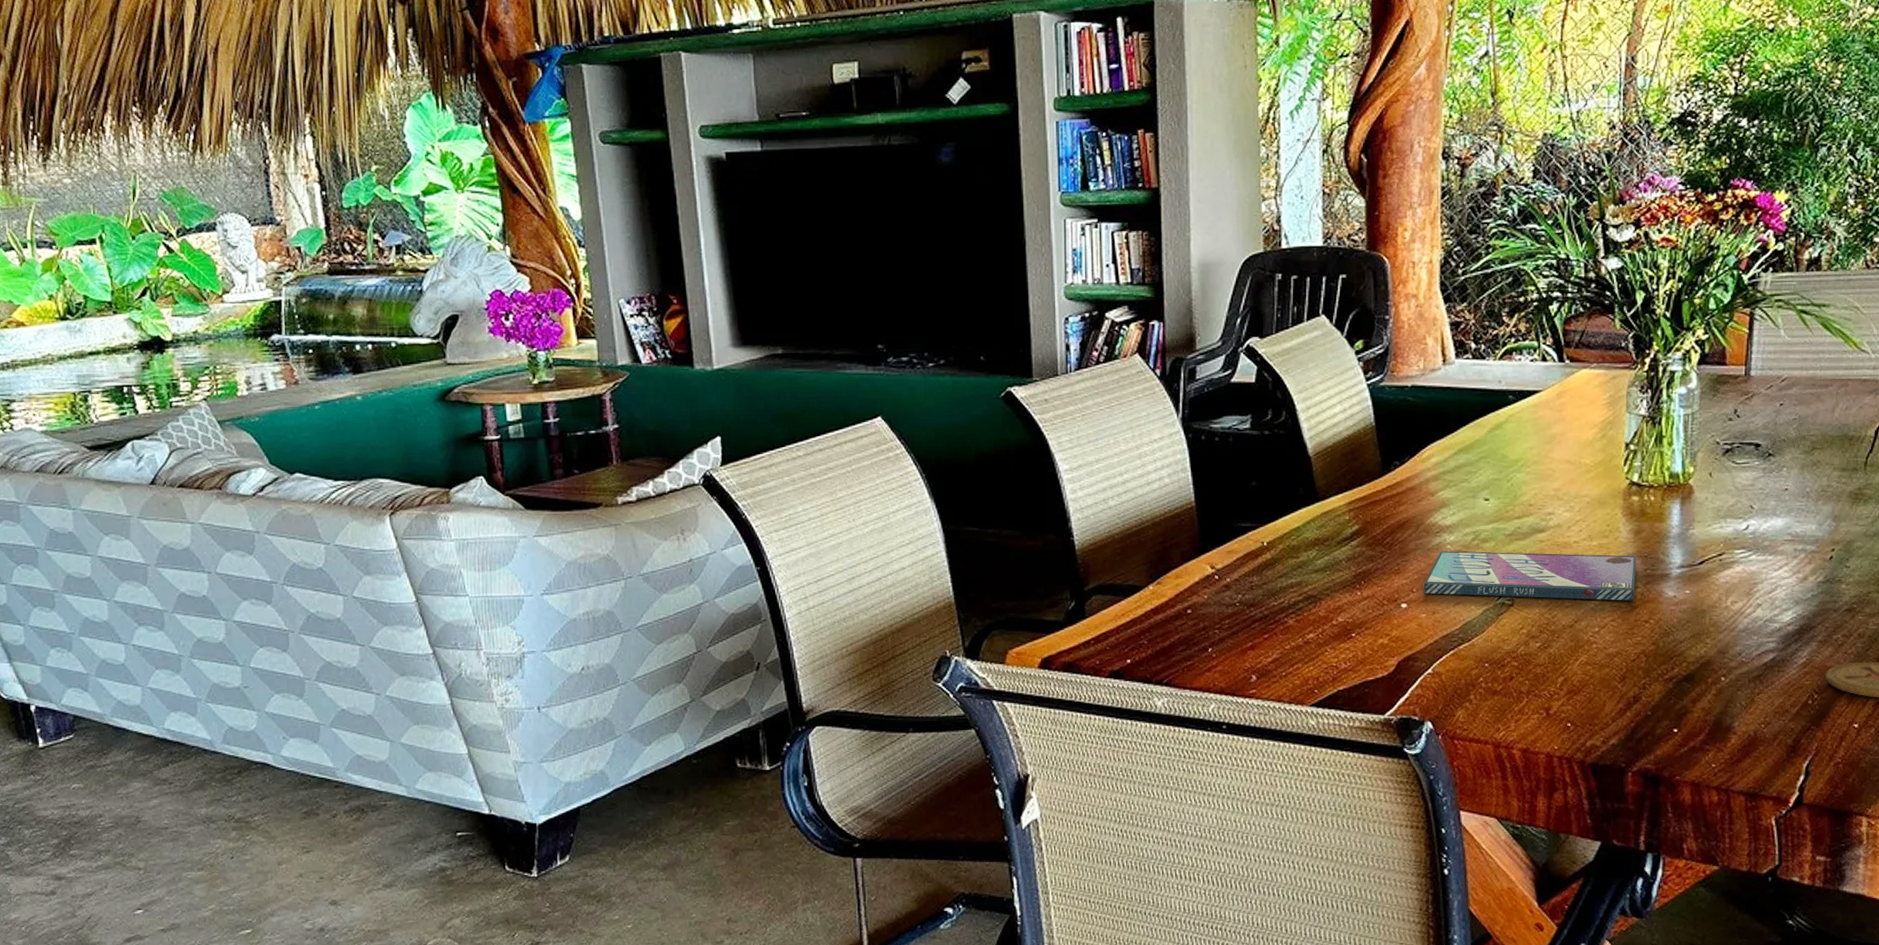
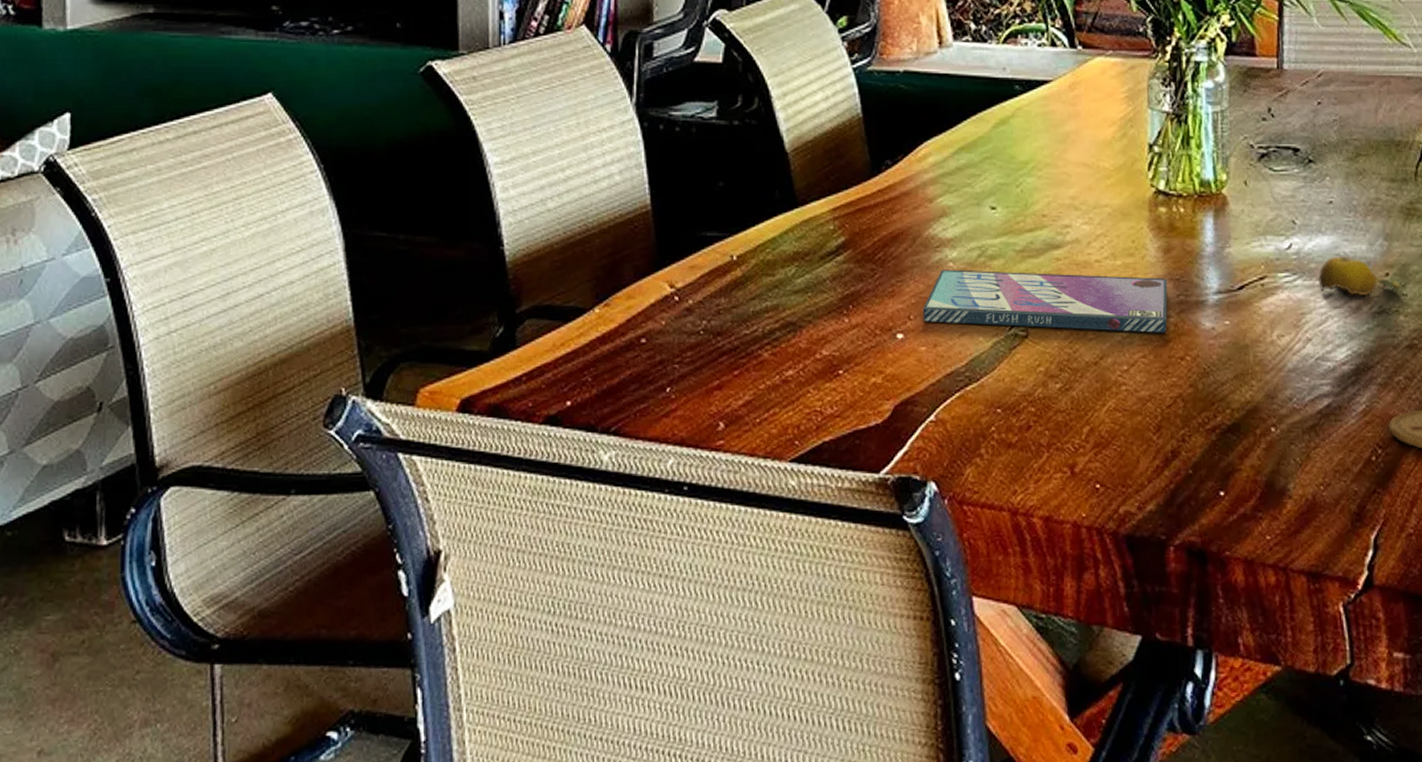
fruit: none [1771,535,1845,569] -> present [1318,256,1401,296]

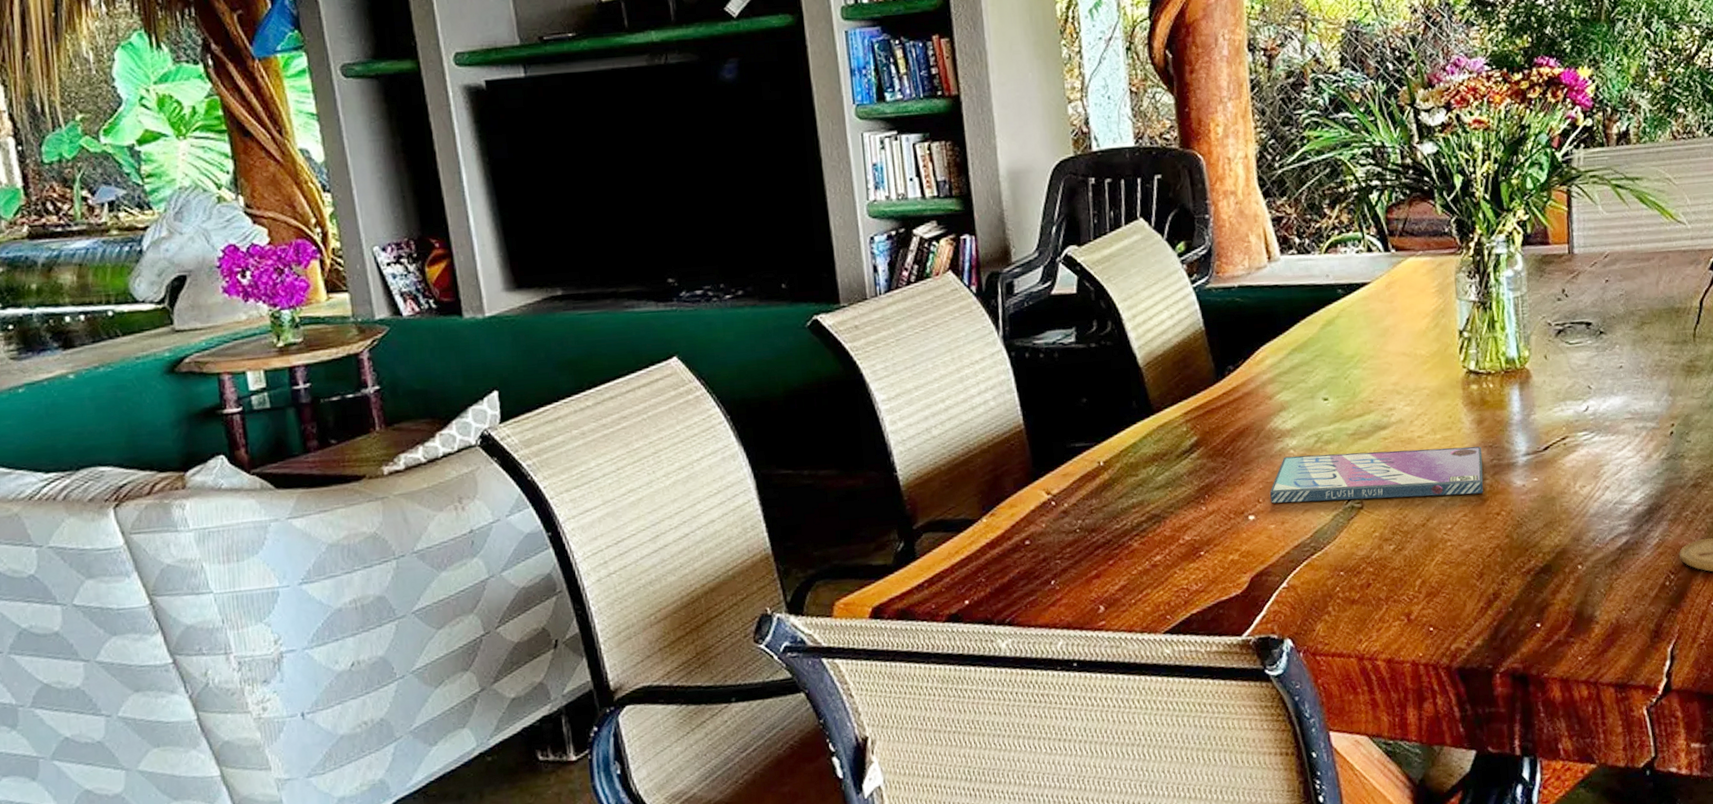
fruit: present [1318,256,1401,296] -> none [1613,412,1685,446]

